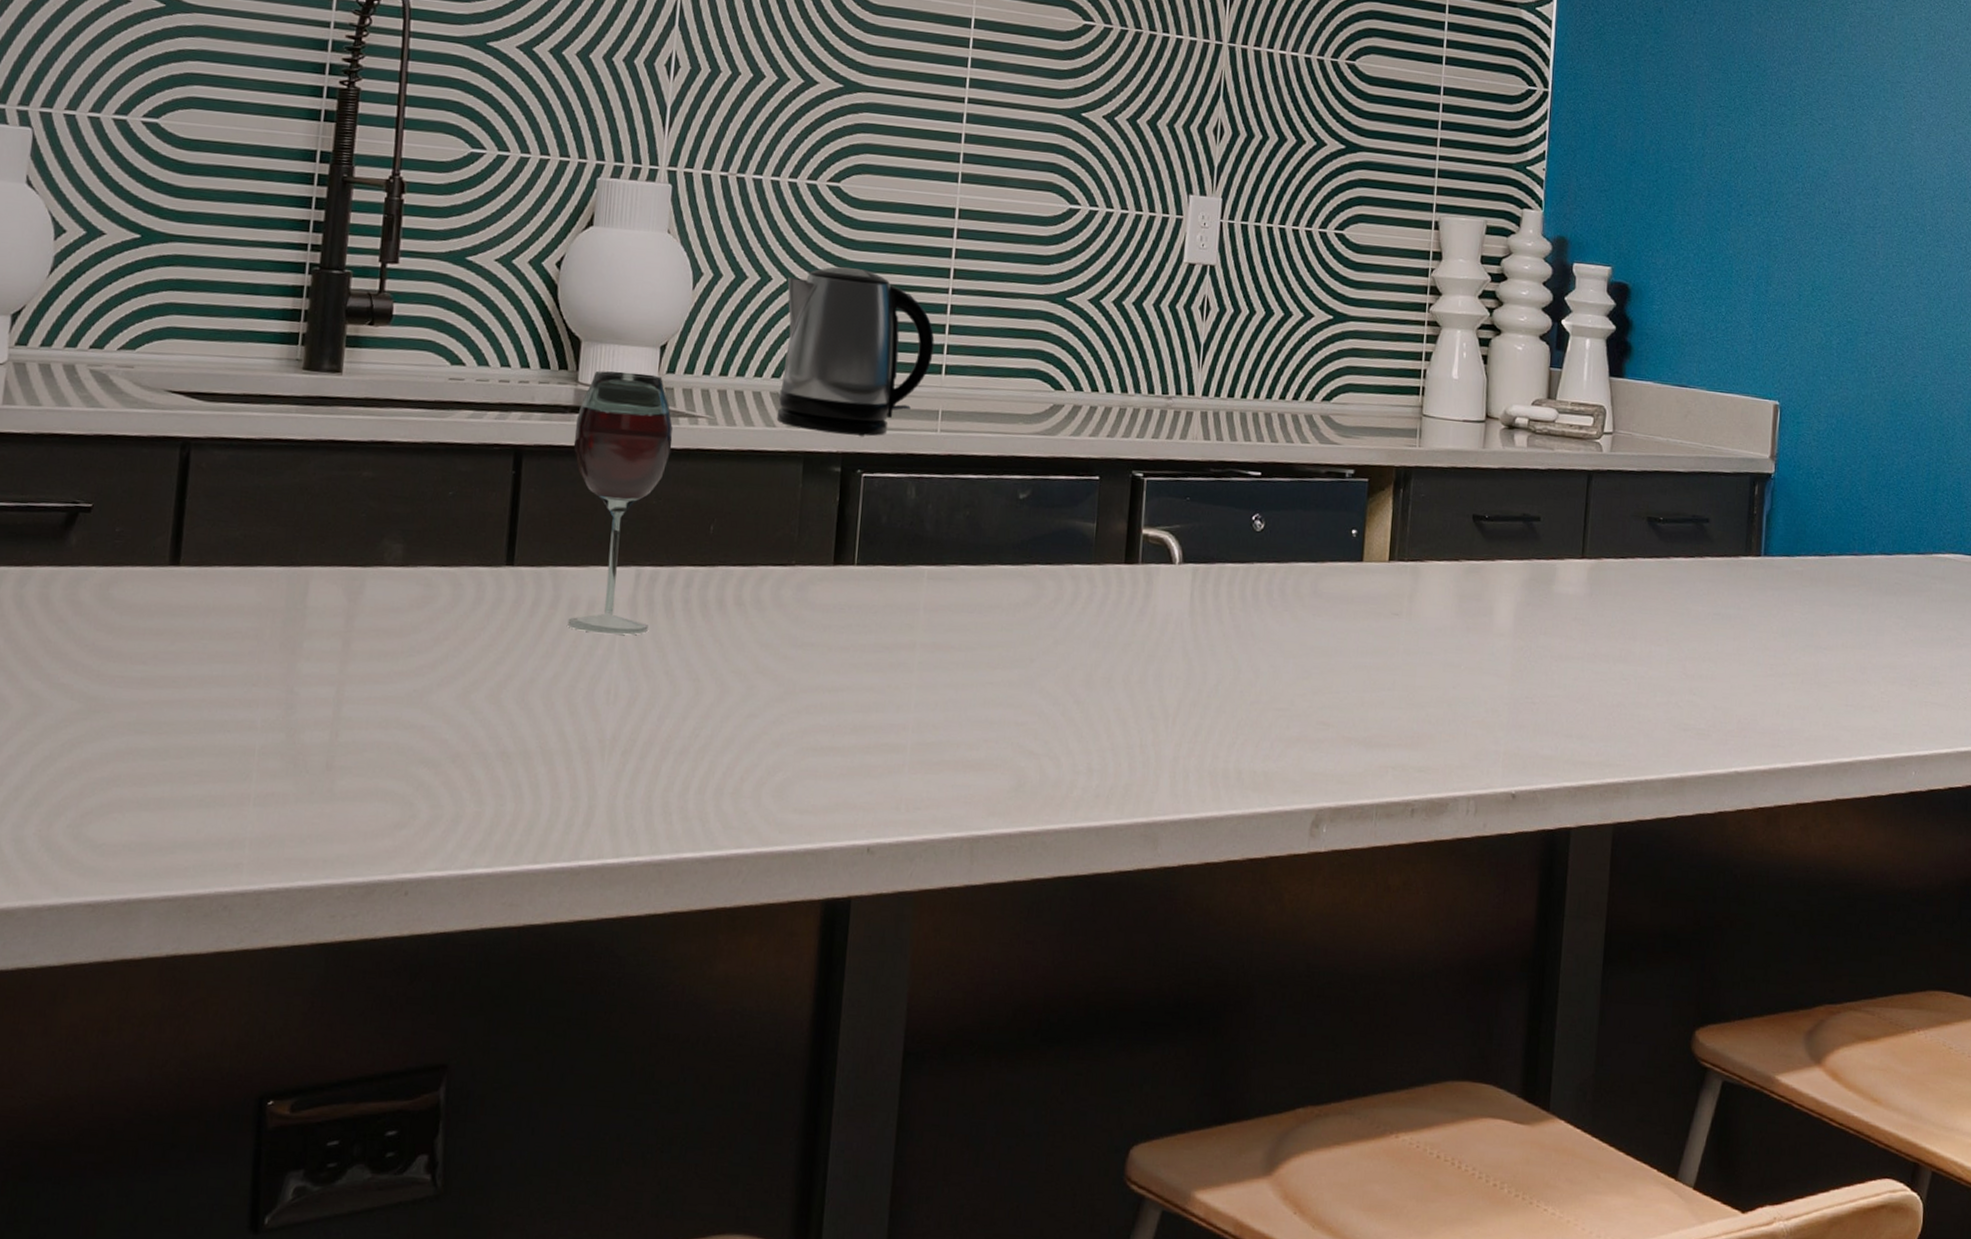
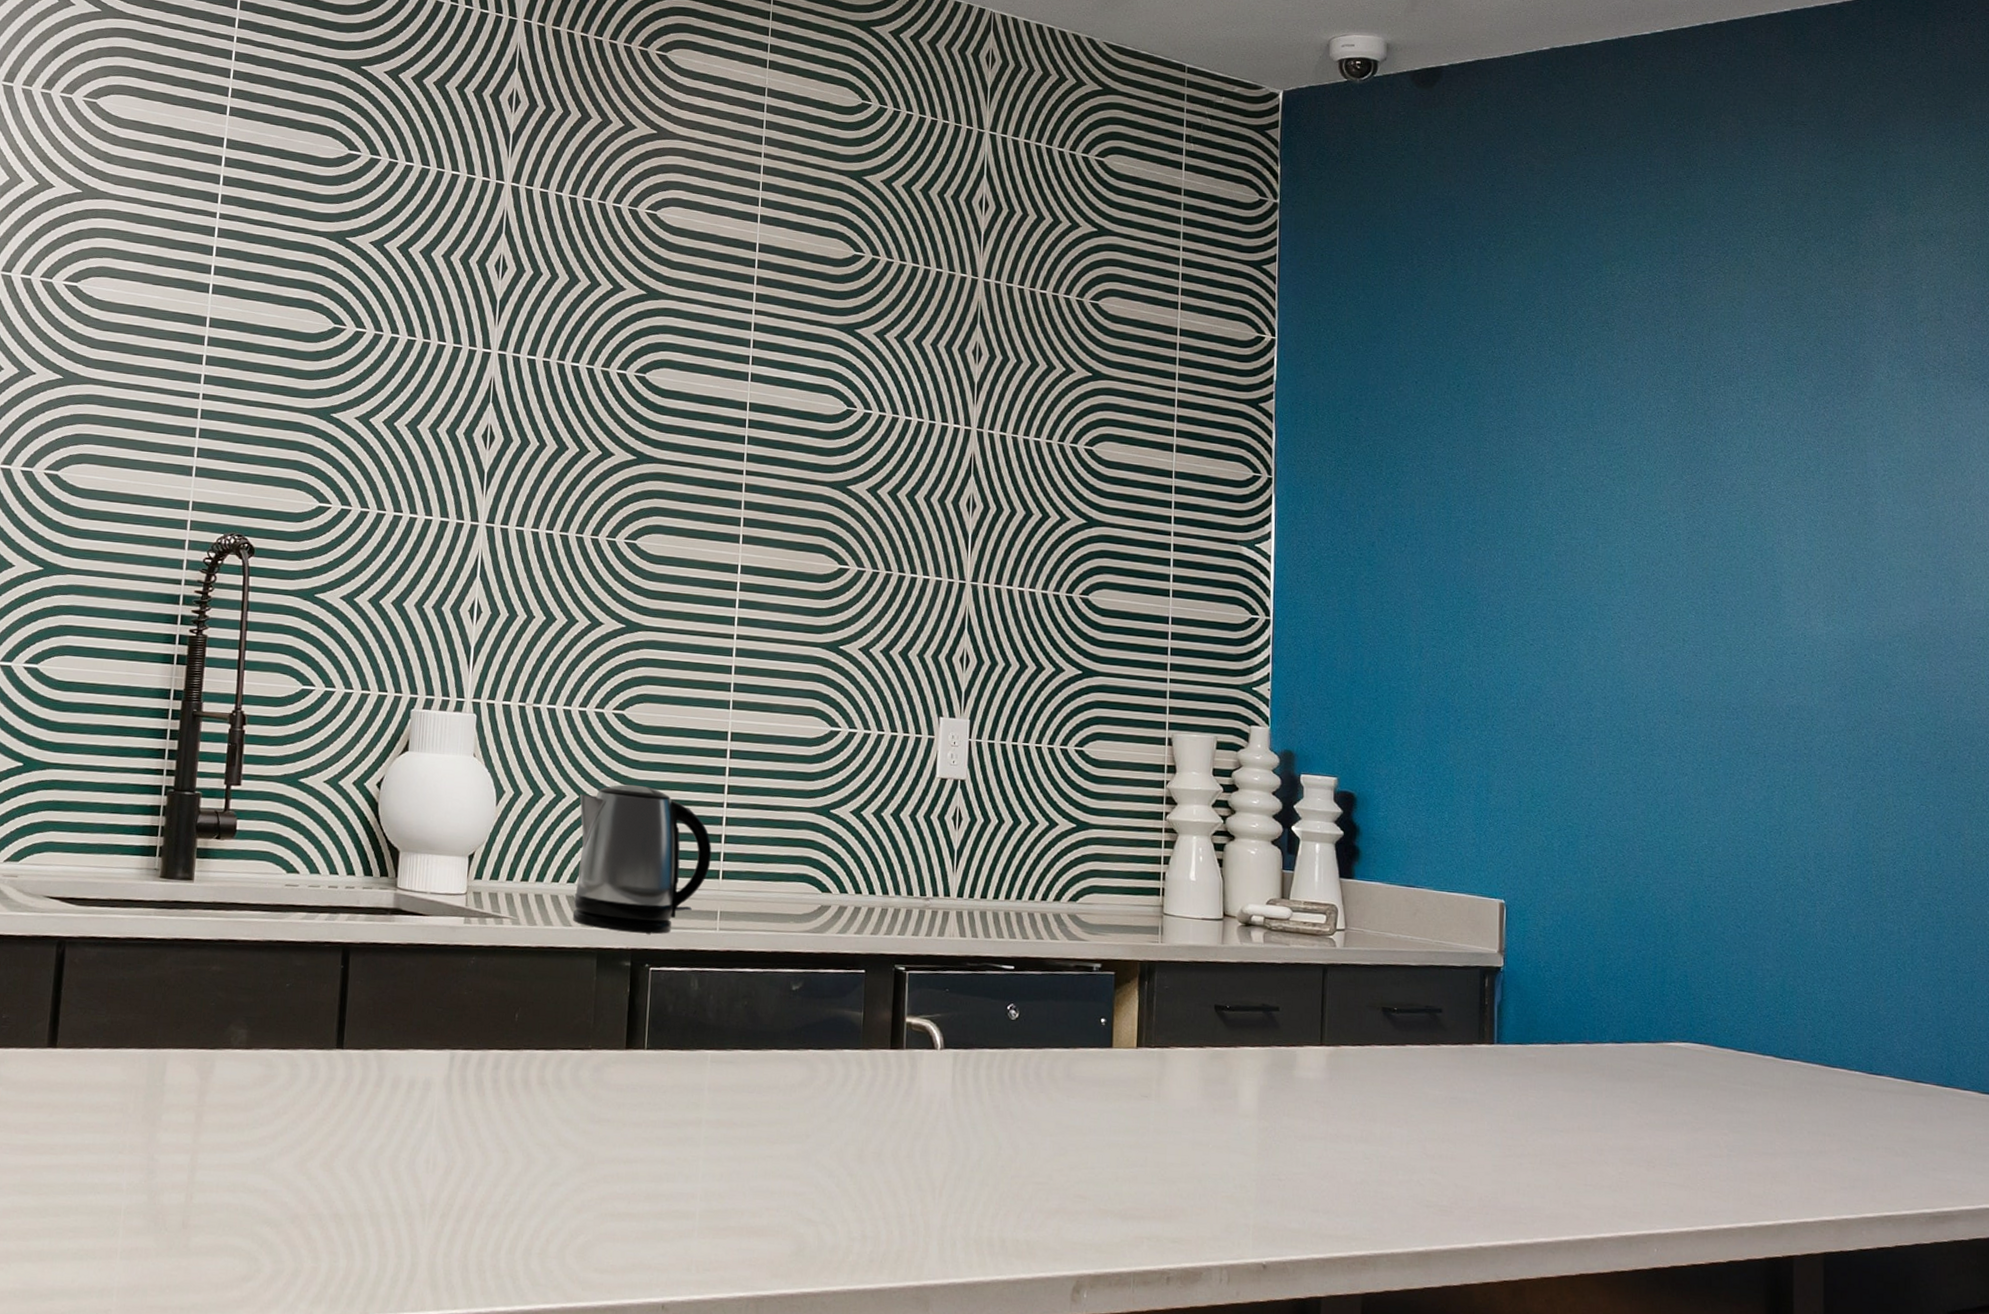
wineglass: present [567,370,673,635] -> none [391,877,481,1111]

